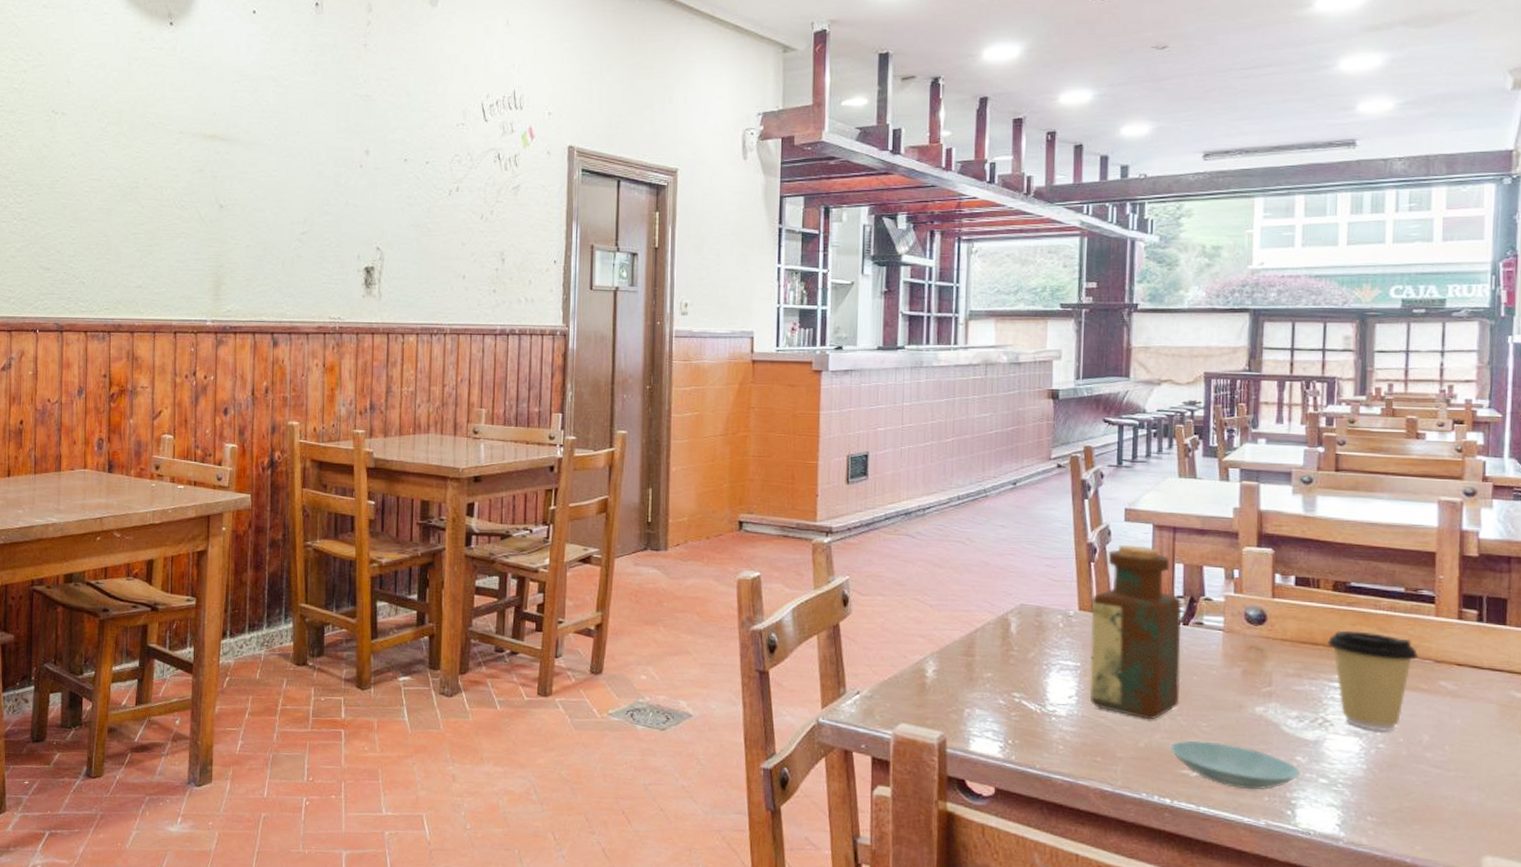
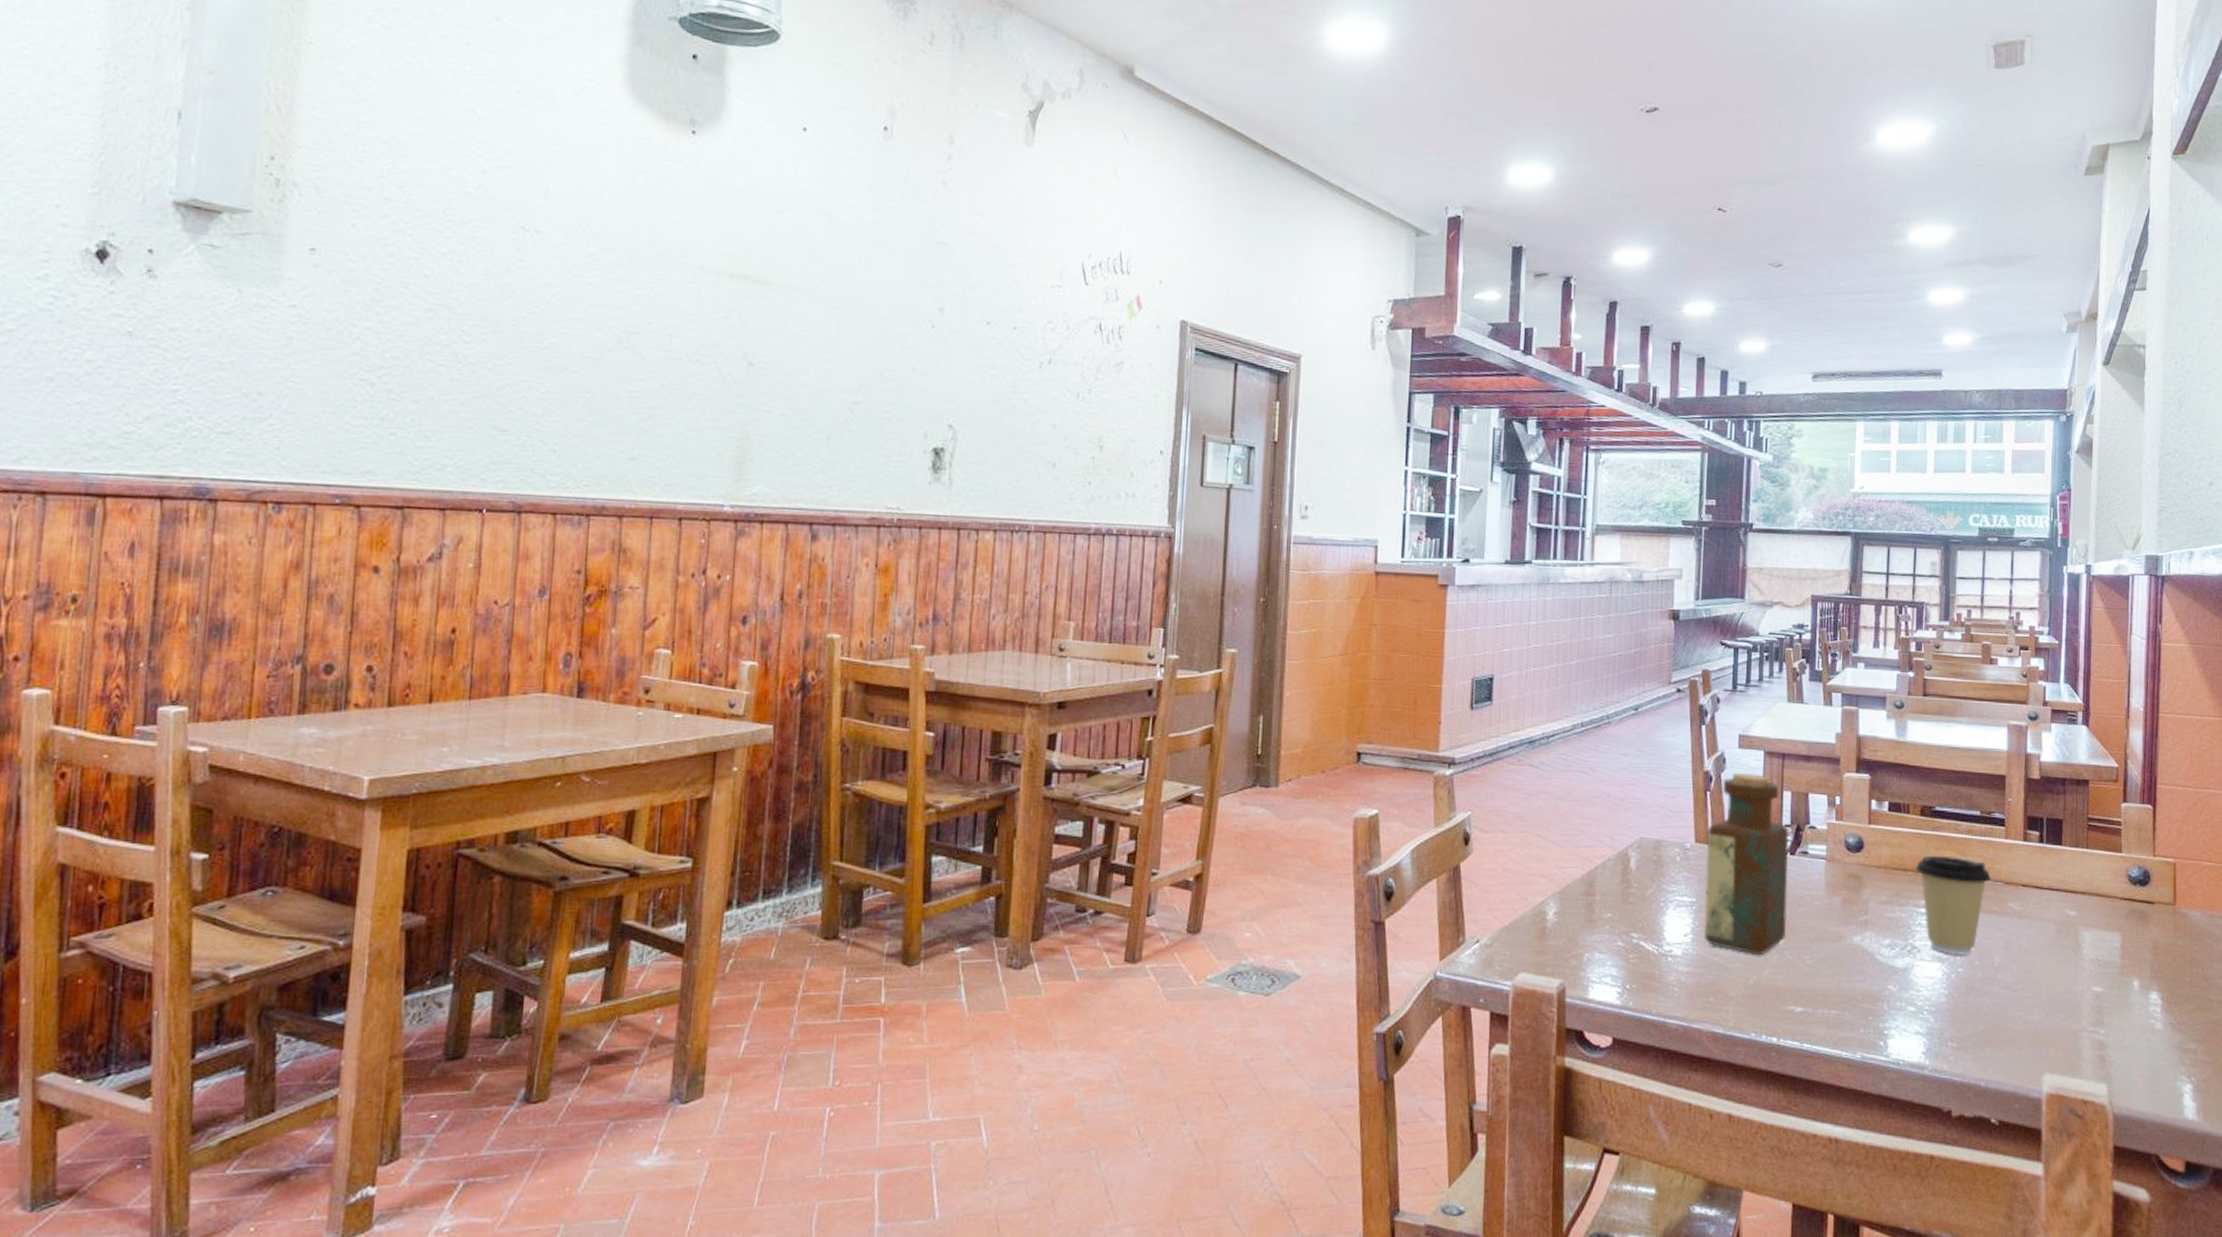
saucer: present [1170,740,1300,789] -> none [1777,974,1892,1021]

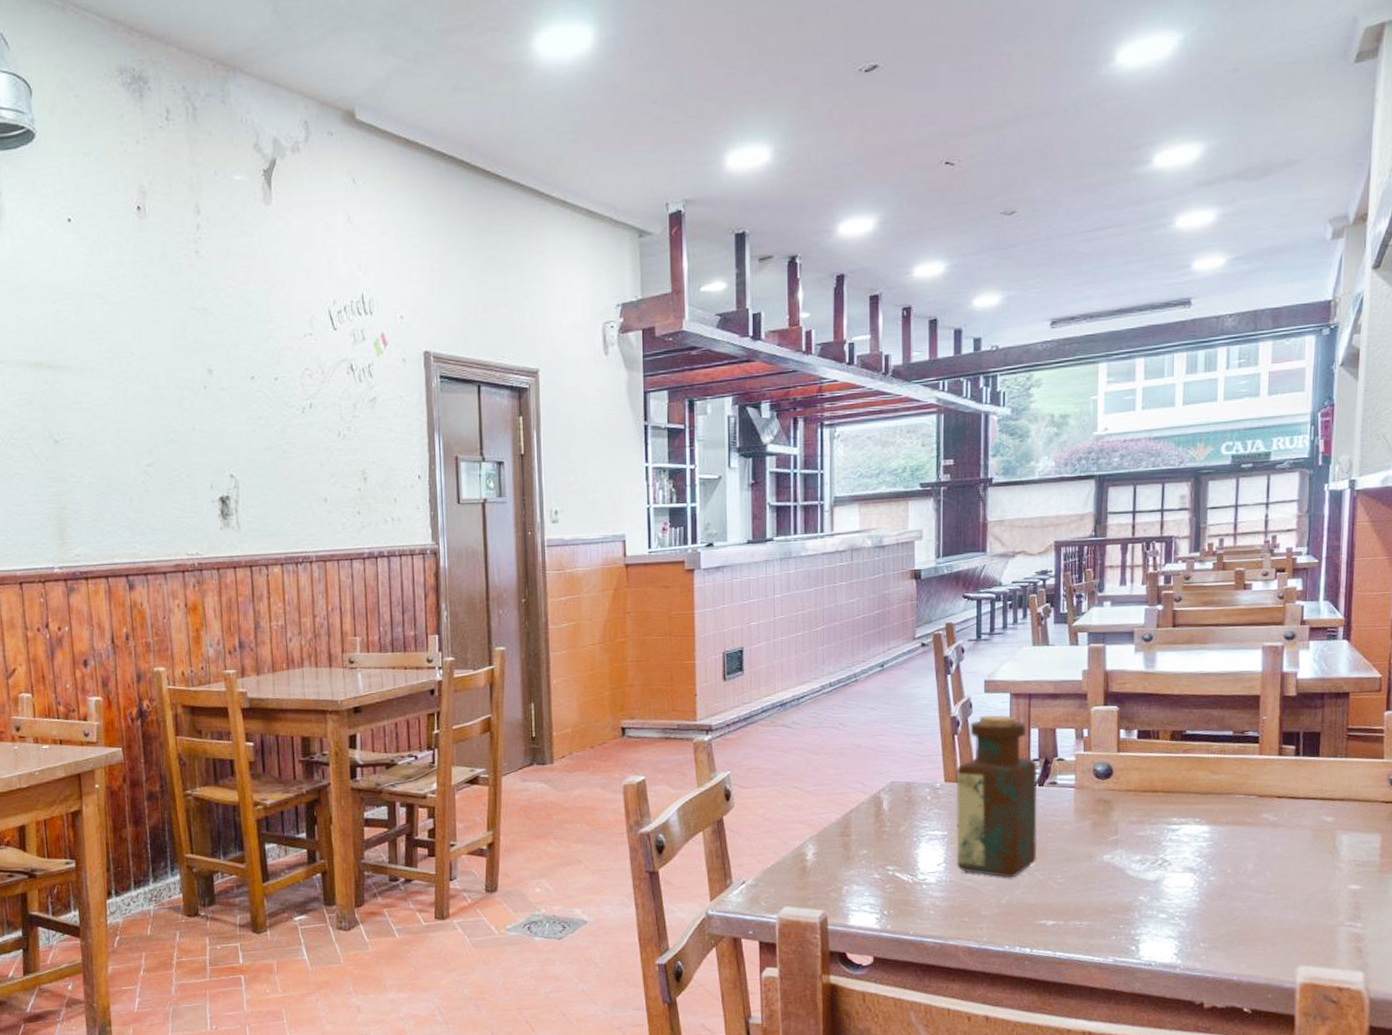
coffee cup: present [1915,855,1992,955] -> none [1165,775,1245,866]

